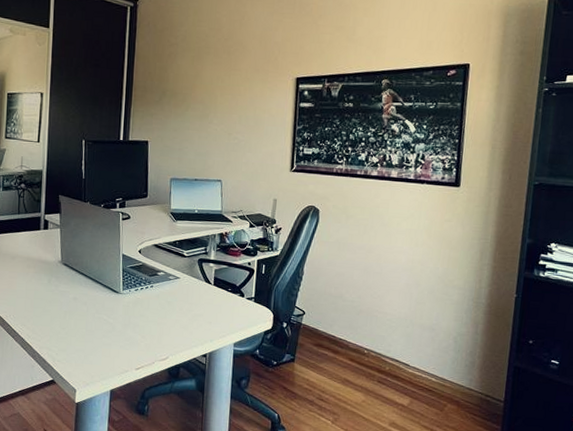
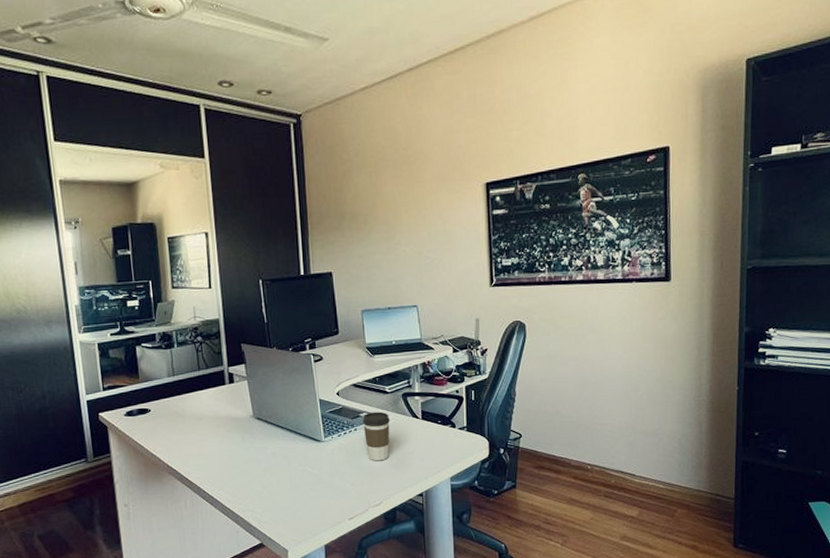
coffee cup: none [159,272,184,319] -> present [362,411,390,461]

